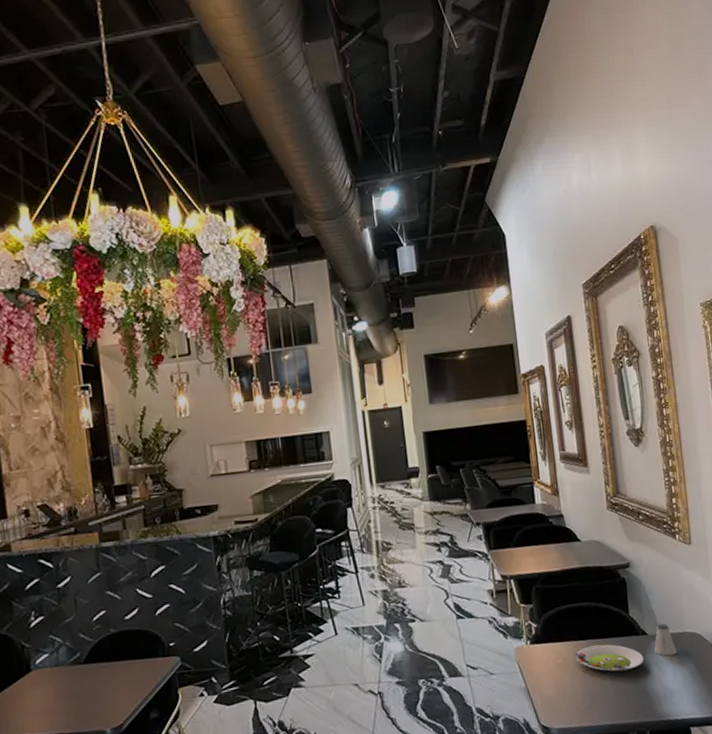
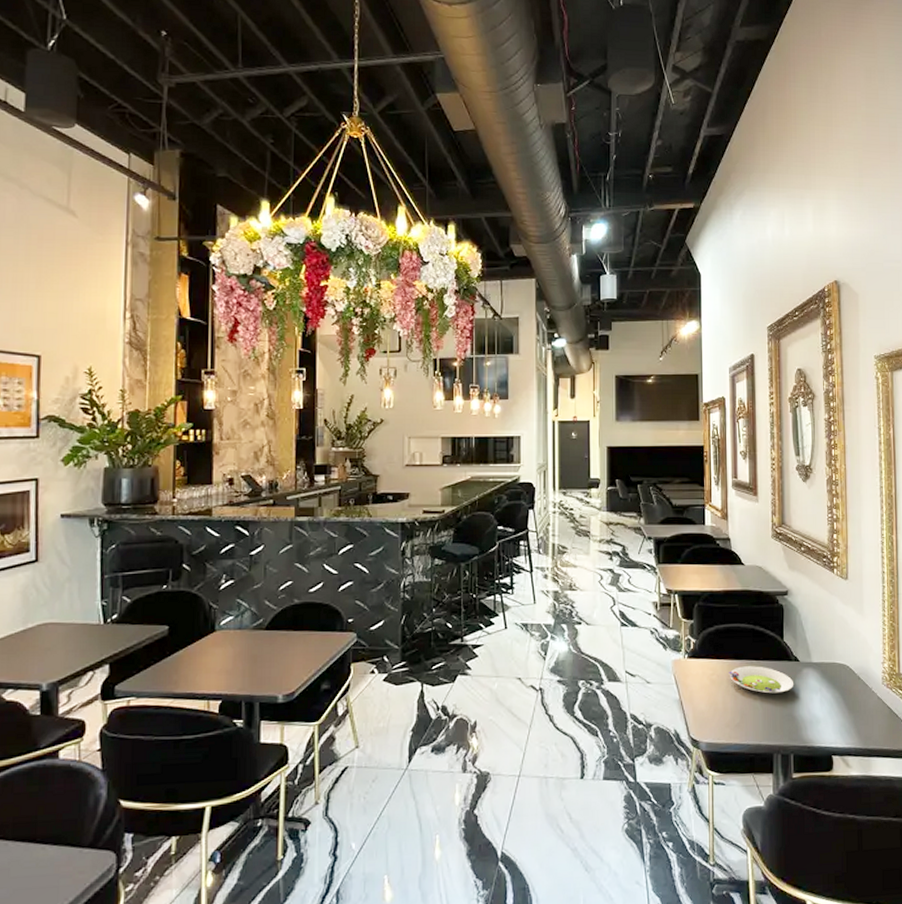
saltshaker: present [654,623,677,656] -> none [805,652,825,684]

